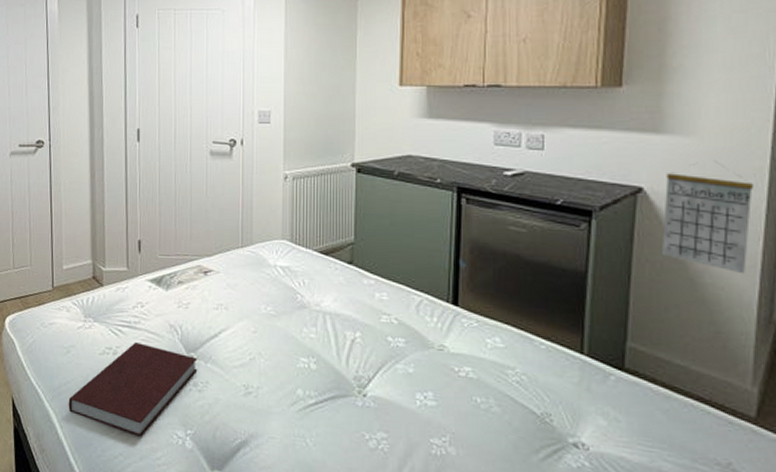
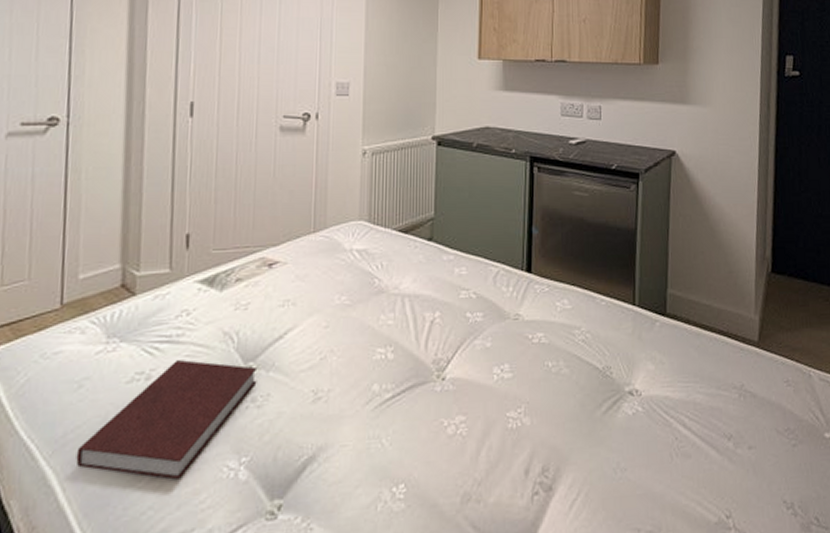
calendar: present [661,161,755,274] -> none [690,127,750,221]

